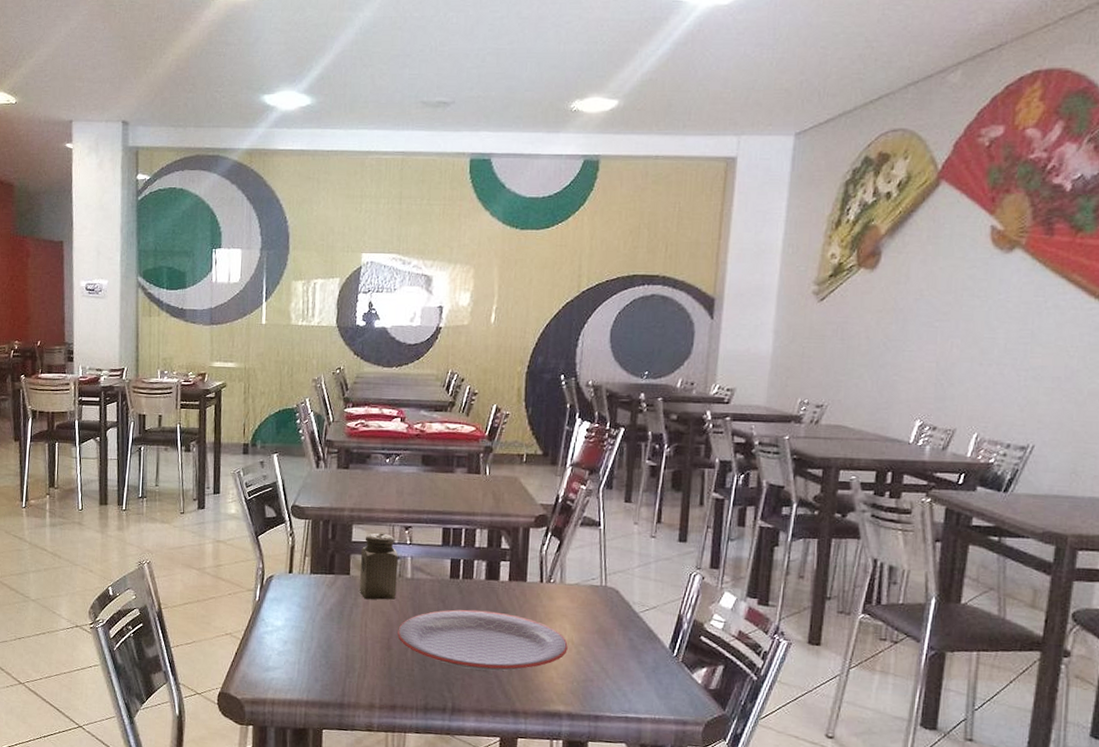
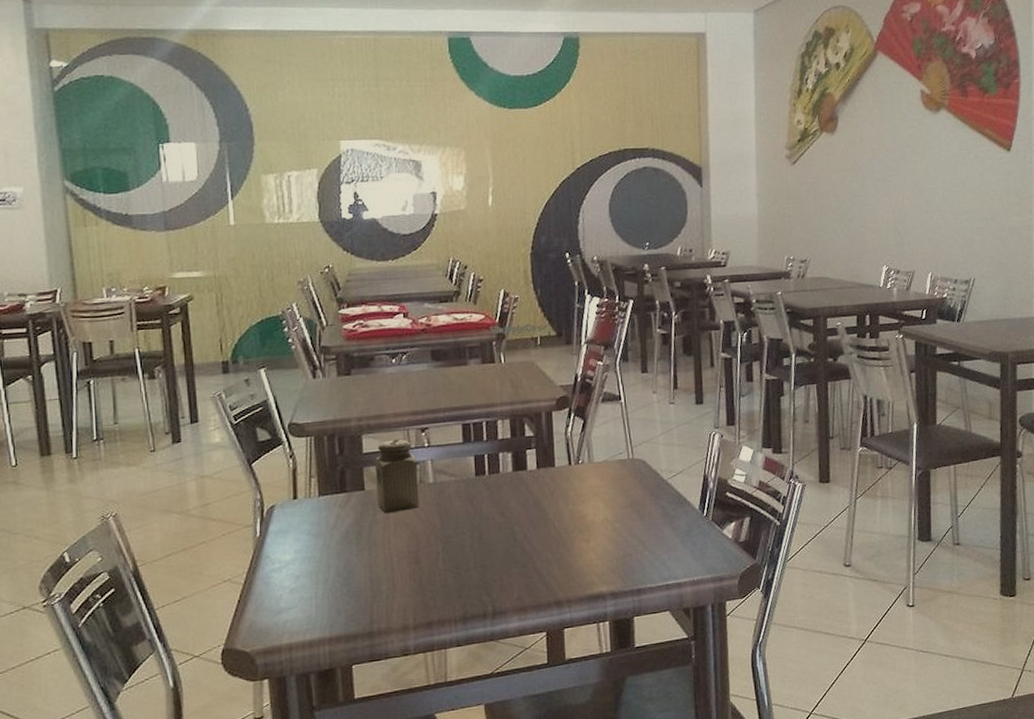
plate: present [397,609,568,671] -> none [425,502,604,568]

